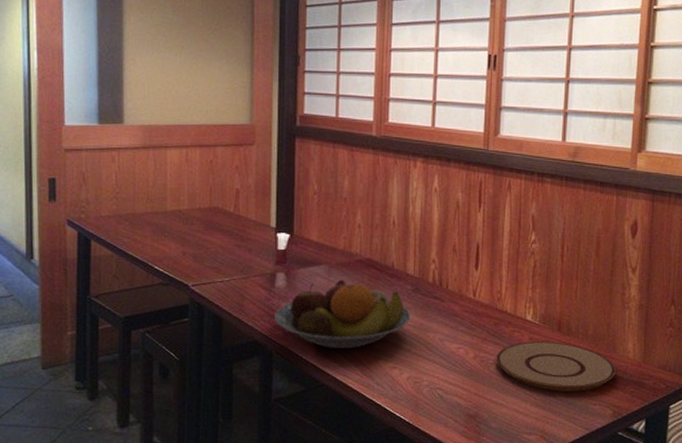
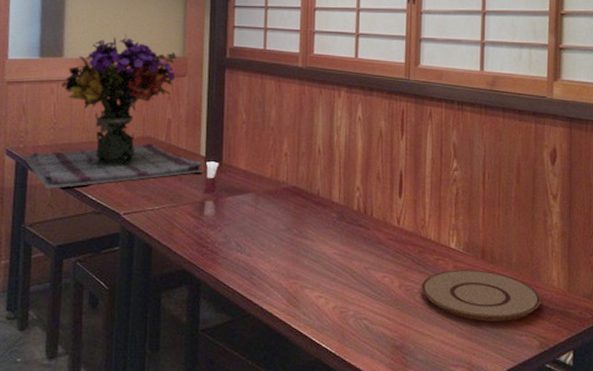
flower arrangement: none [84,99,274,260] -> present [22,34,204,189]
fruit bowl: present [275,279,411,350] -> none [203,207,337,278]

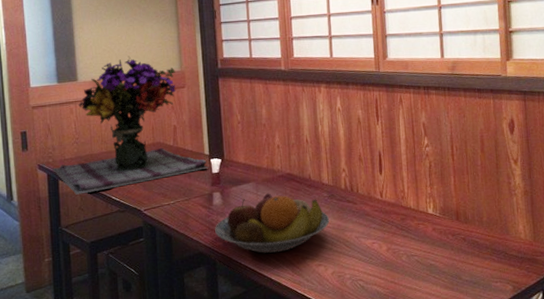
fruit bowl: none [203,207,337,278] -> present [215,193,330,254]
plate: present [421,269,541,322] -> none [406,230,511,273]

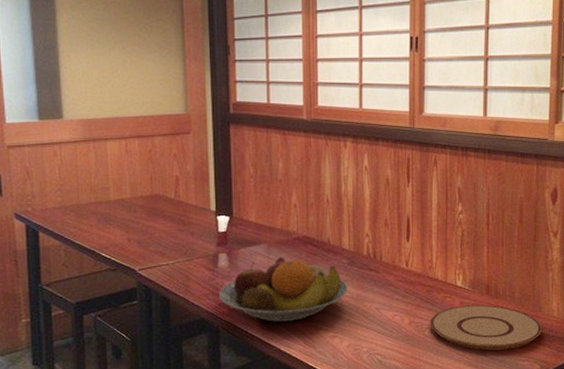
flower arrangement: present [52,56,209,195] -> none [31,93,215,249]
plate: none [406,230,511,273] -> present [430,304,542,351]

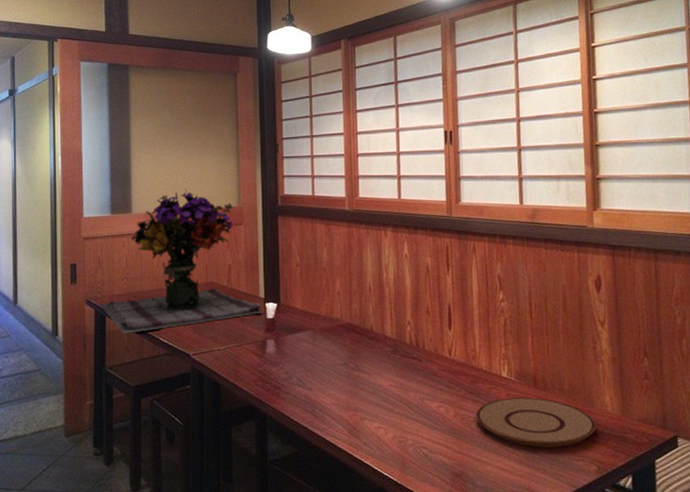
flower arrangement: none [31,93,215,249] -> present [100,188,263,334]
fruit bowl: present [219,256,348,323] -> none [267,343,392,411]

